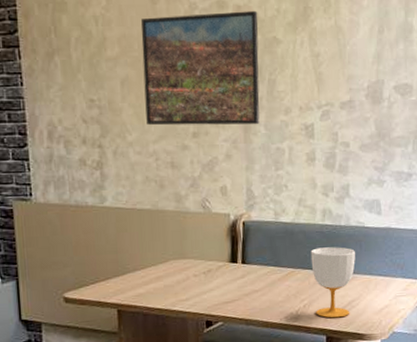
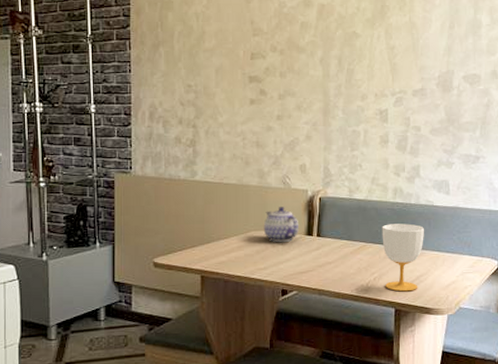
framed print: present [140,11,260,126] -> none [235,9,340,110]
teapot: none [183,233,222,272] -> present [263,207,298,243]

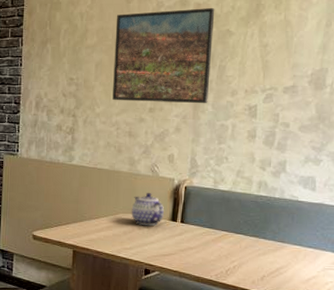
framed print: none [235,9,340,110] -> present [112,8,215,104]
cup: present [382,223,424,292] -> none [244,216,287,282]

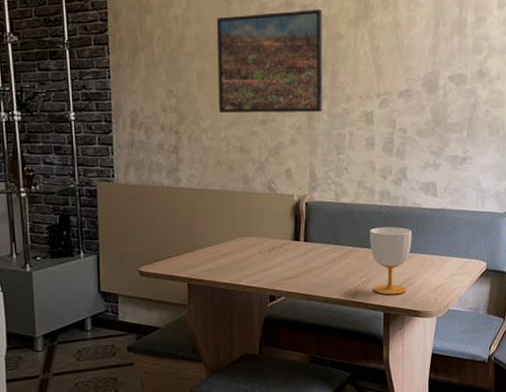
teapot: present [131,193,164,226] -> none [249,212,285,249]
cup: none [244,216,287,282] -> present [369,226,412,295]

